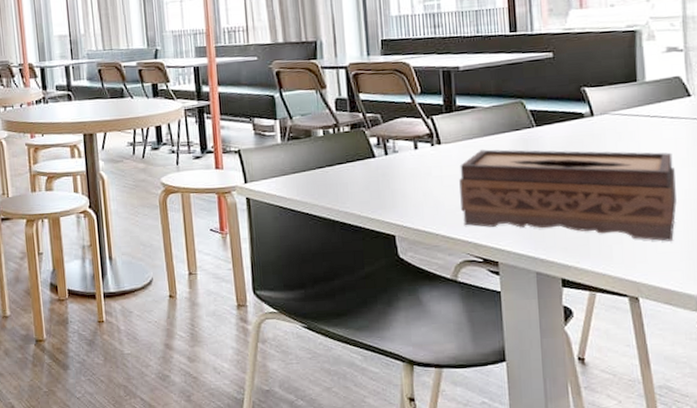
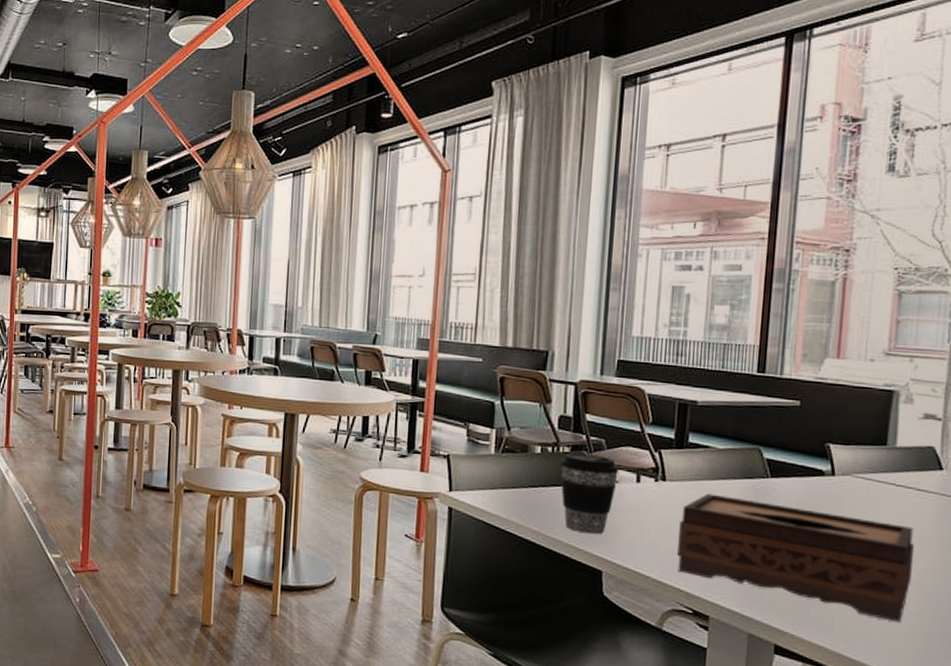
coffee cup: none [342,130,398,203] -> present [560,453,620,534]

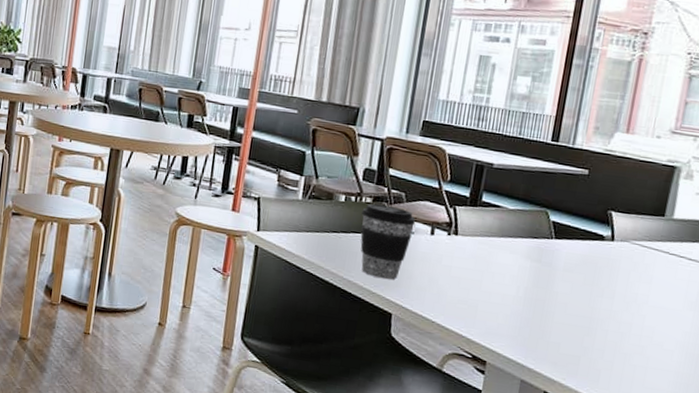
tissue box: present [677,493,914,622] -> none [461,249,682,379]

